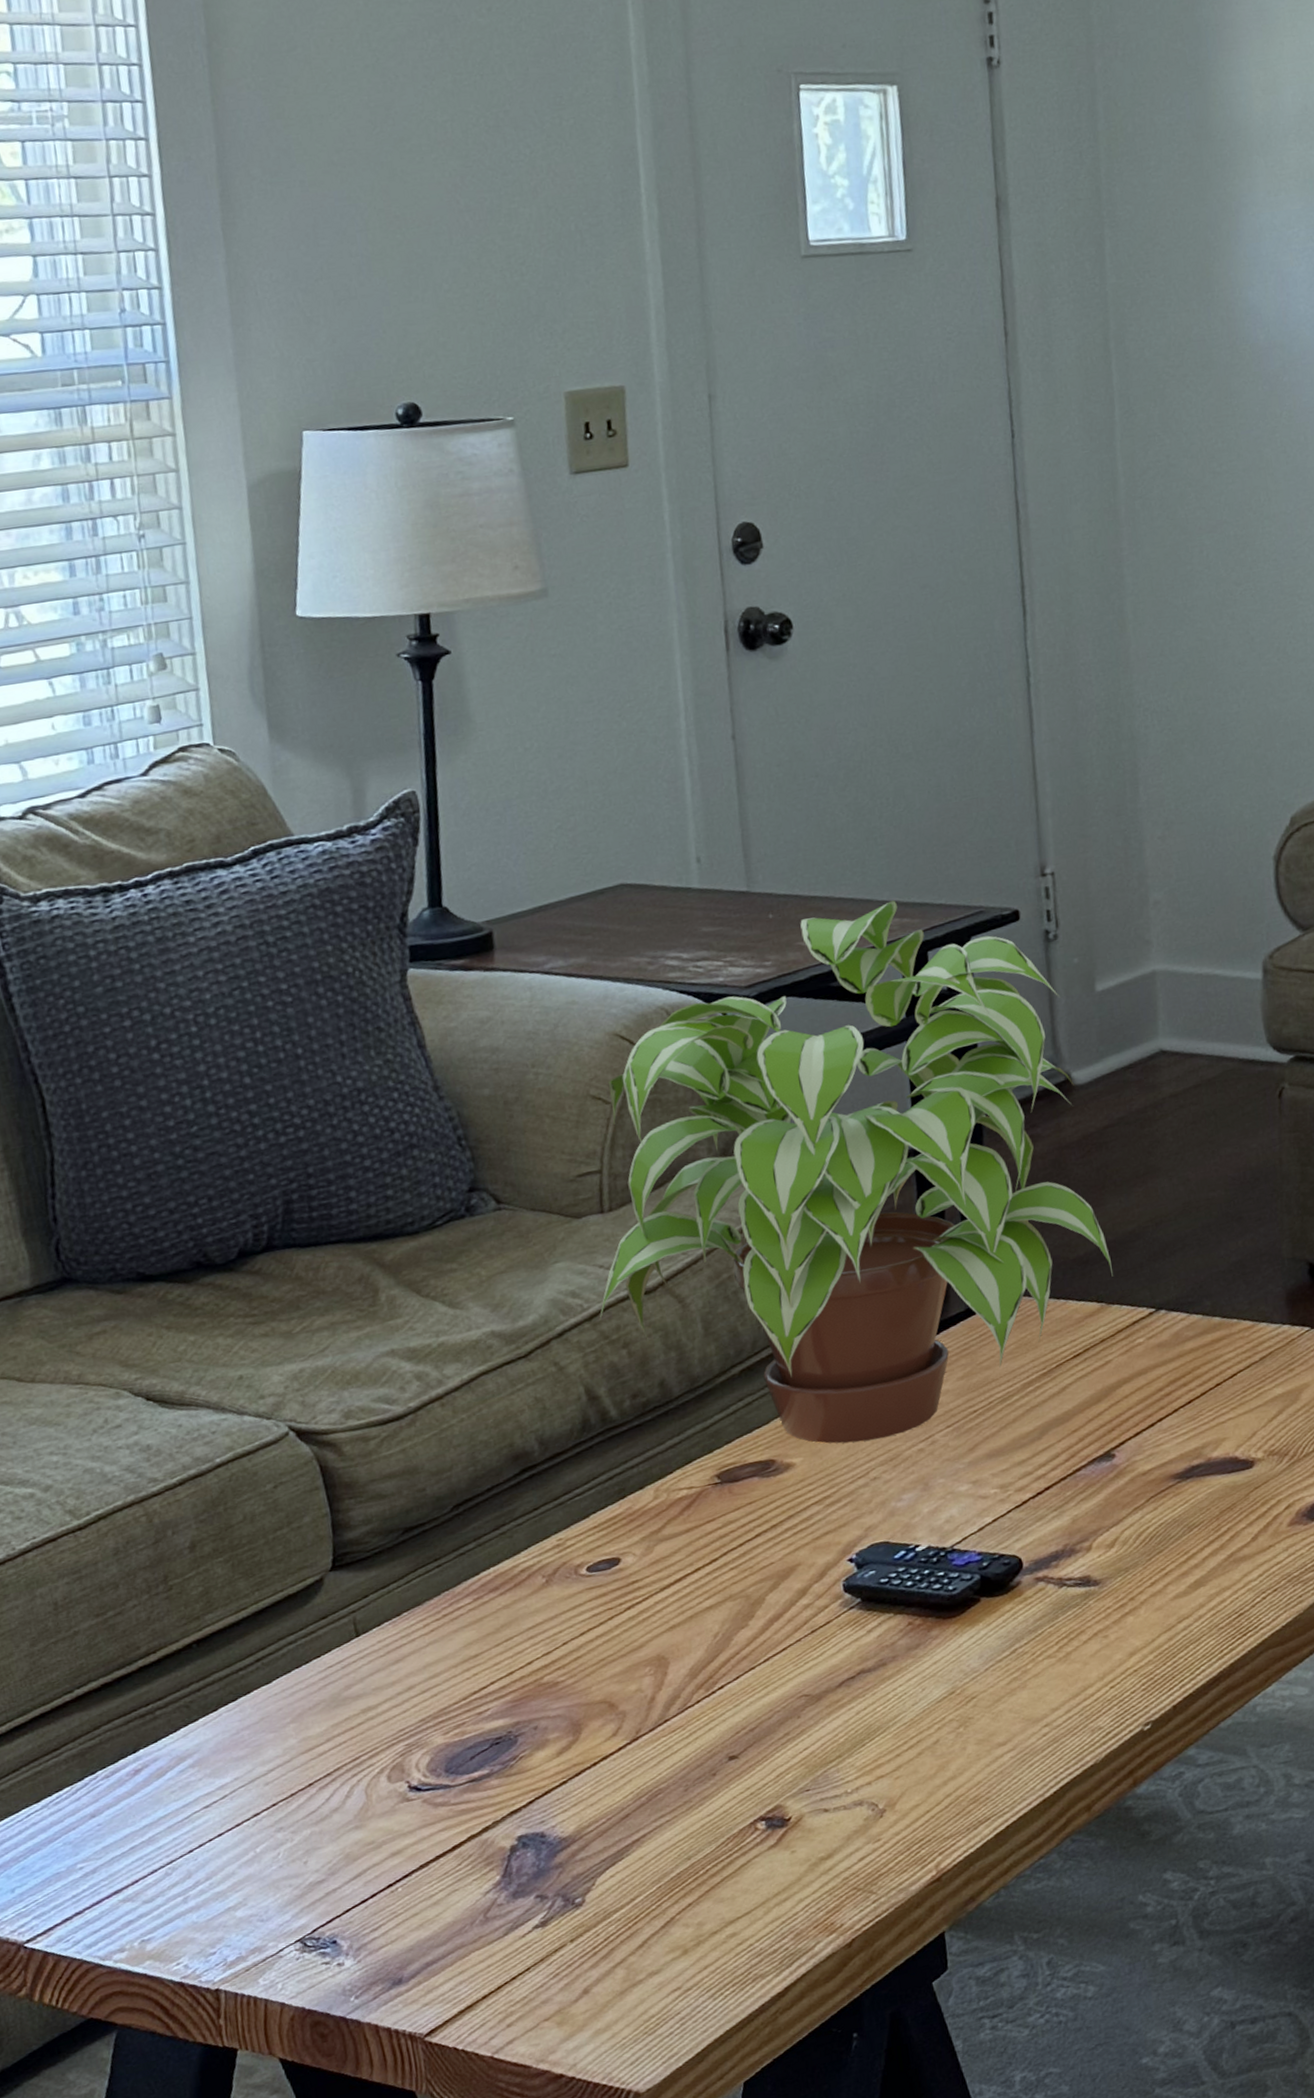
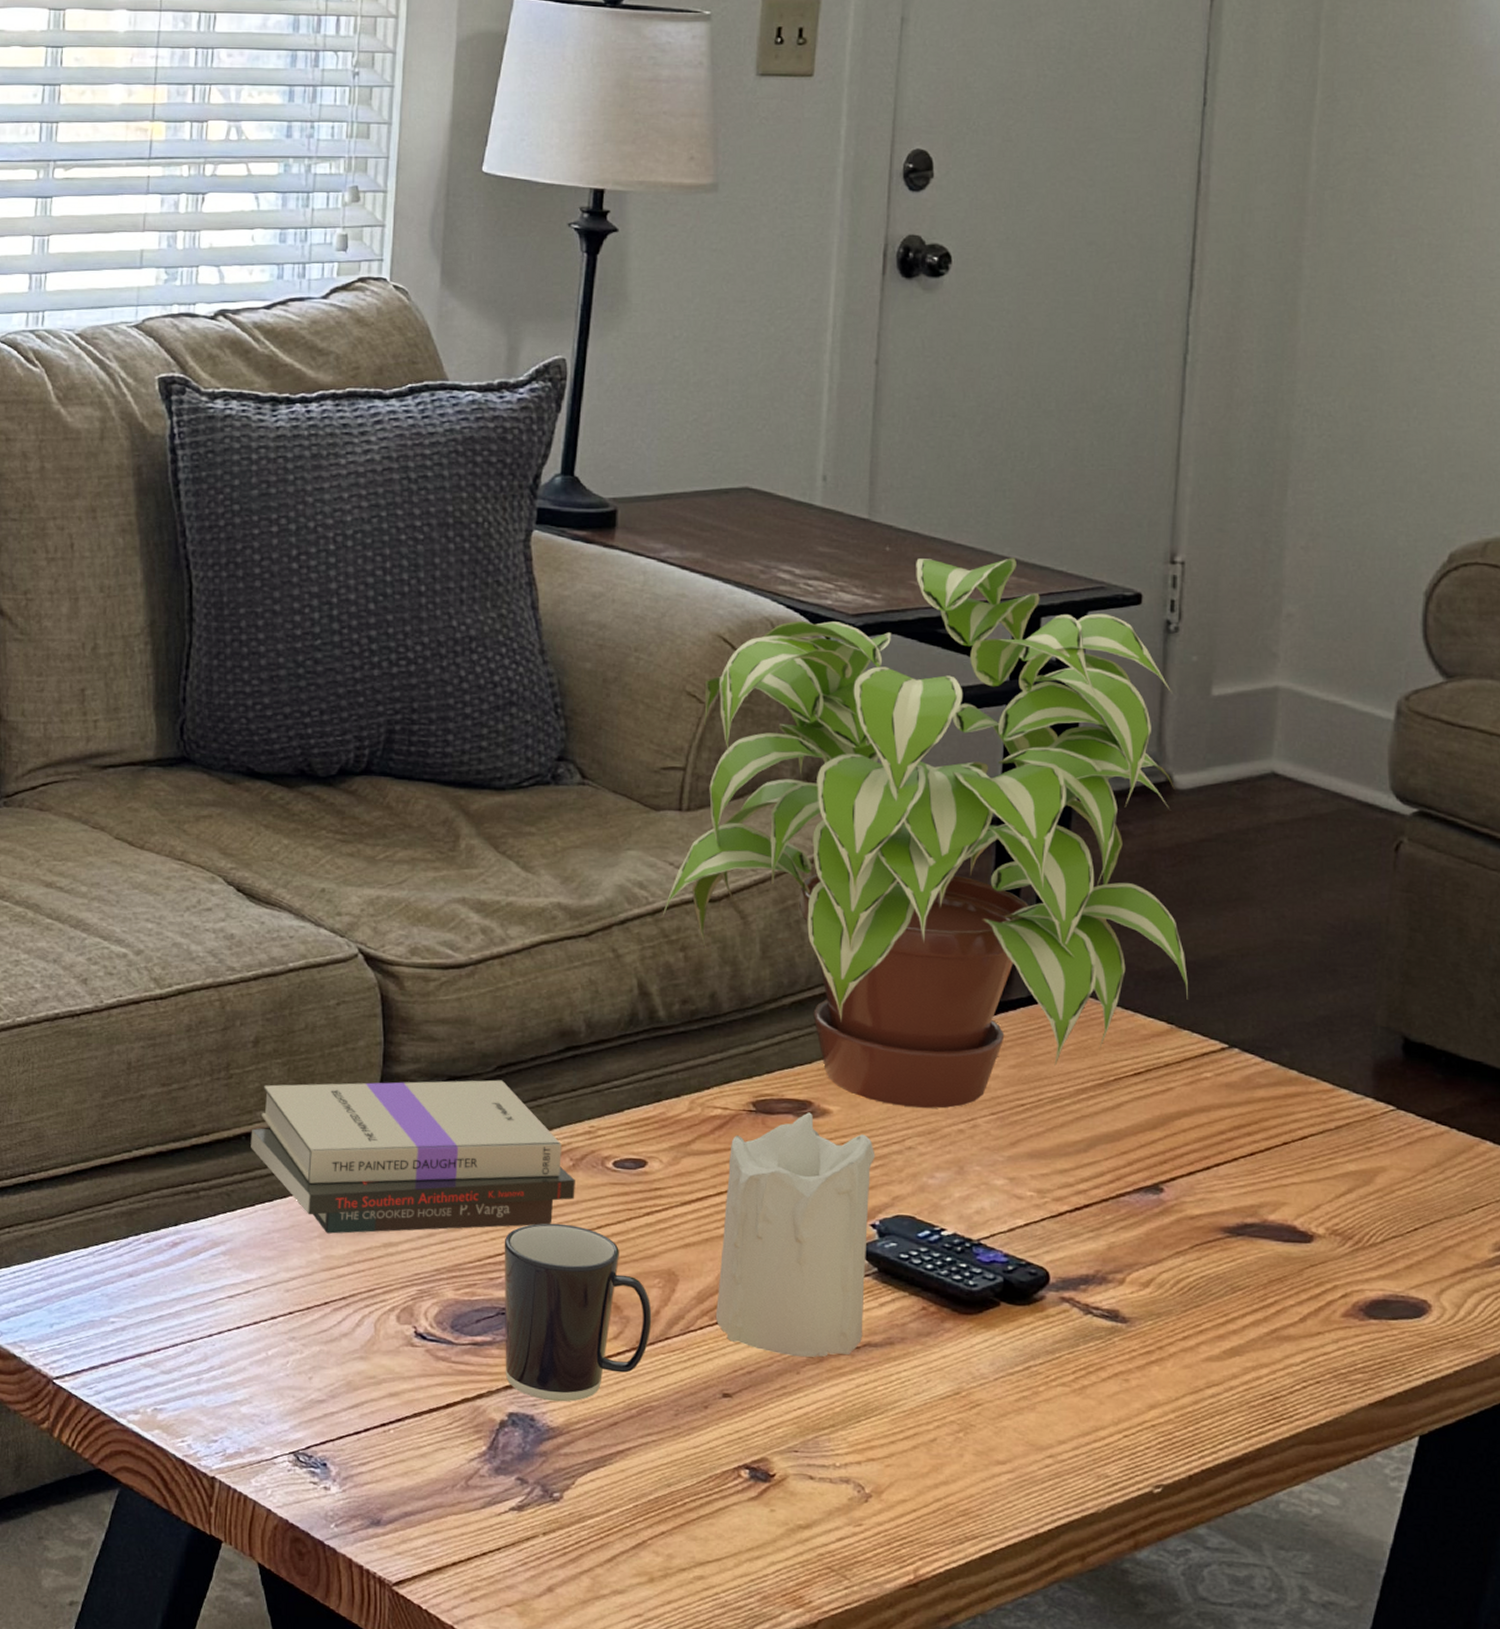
books: none [202,1518,553,1716] -> present [251,1080,575,1234]
mug: none [487,1638,649,1815] -> present [504,1223,652,1402]
candle: none [701,1470,856,1706] -> present [715,1112,876,1357]

